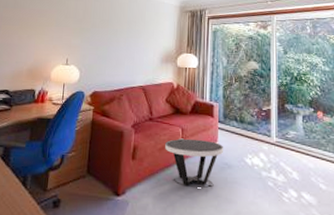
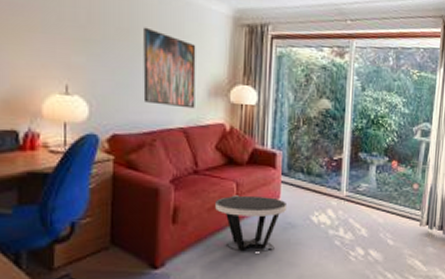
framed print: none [115,18,153,72] -> present [143,27,196,109]

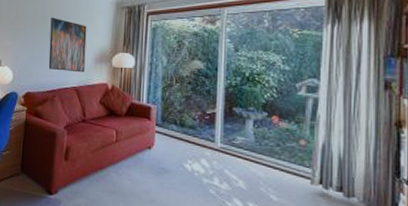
side table: present [215,195,286,253] -> none [98,141,160,193]

